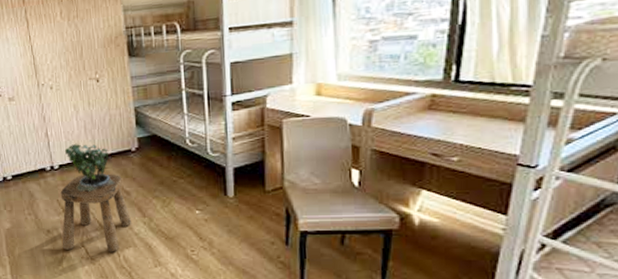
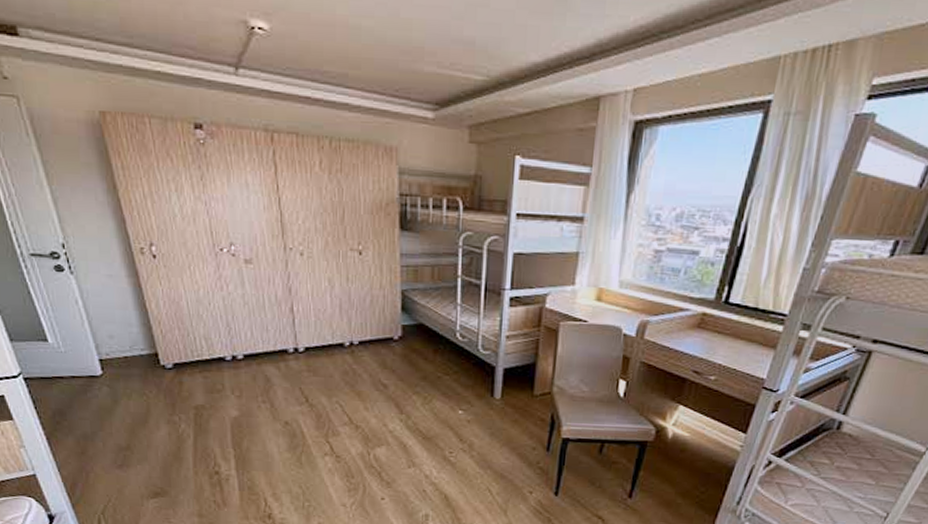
stool: present [60,174,131,252] -> none [302,361,386,450]
potted plant: present [64,140,116,192] -> none [312,322,372,381]

